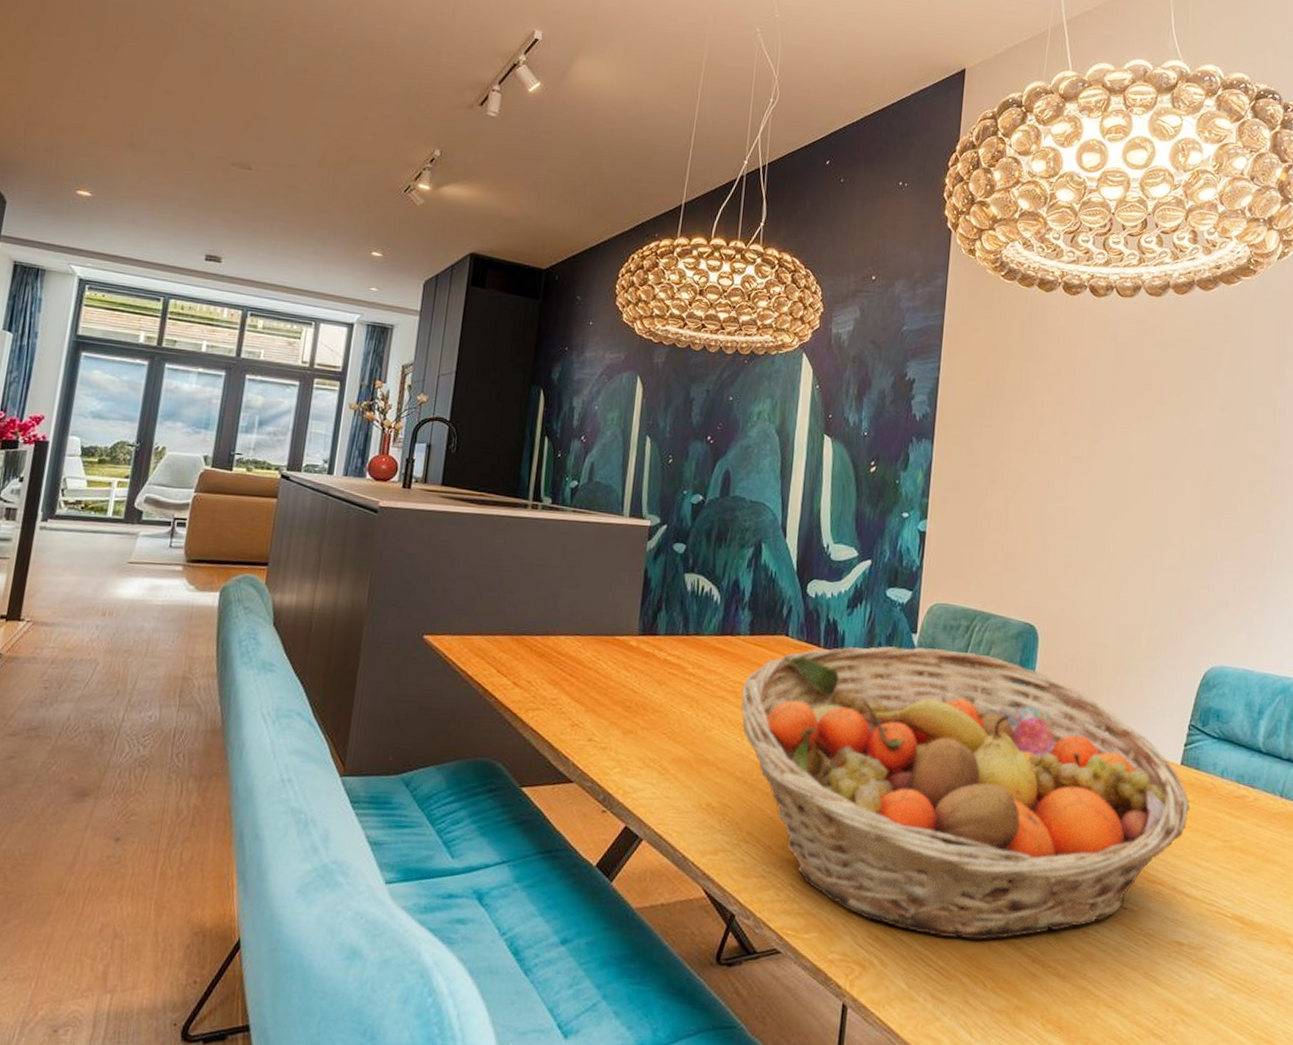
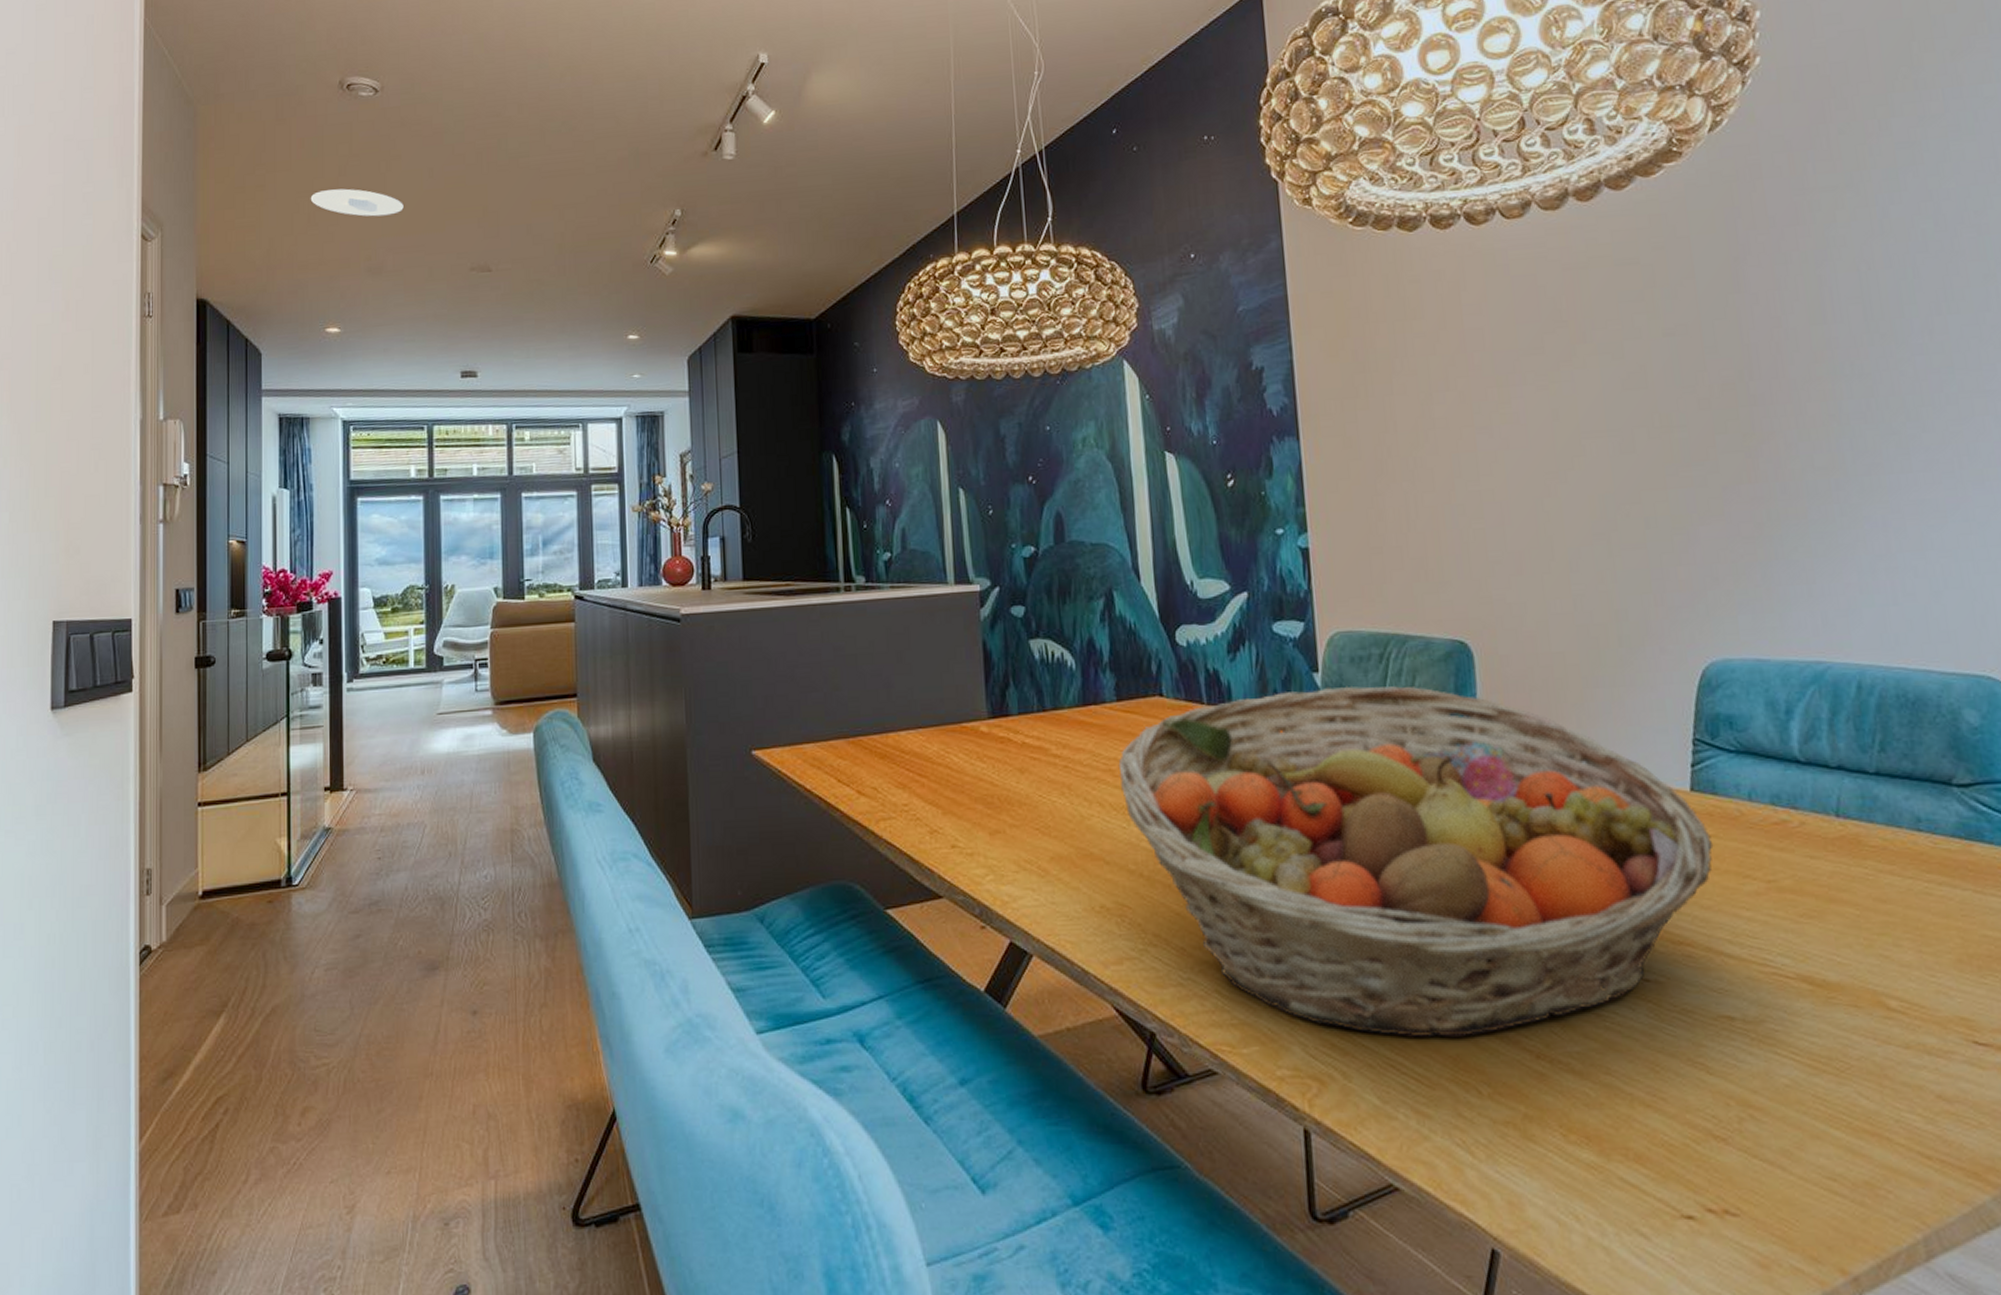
recessed light: none [82,62,176,99] -> present [310,188,404,217]

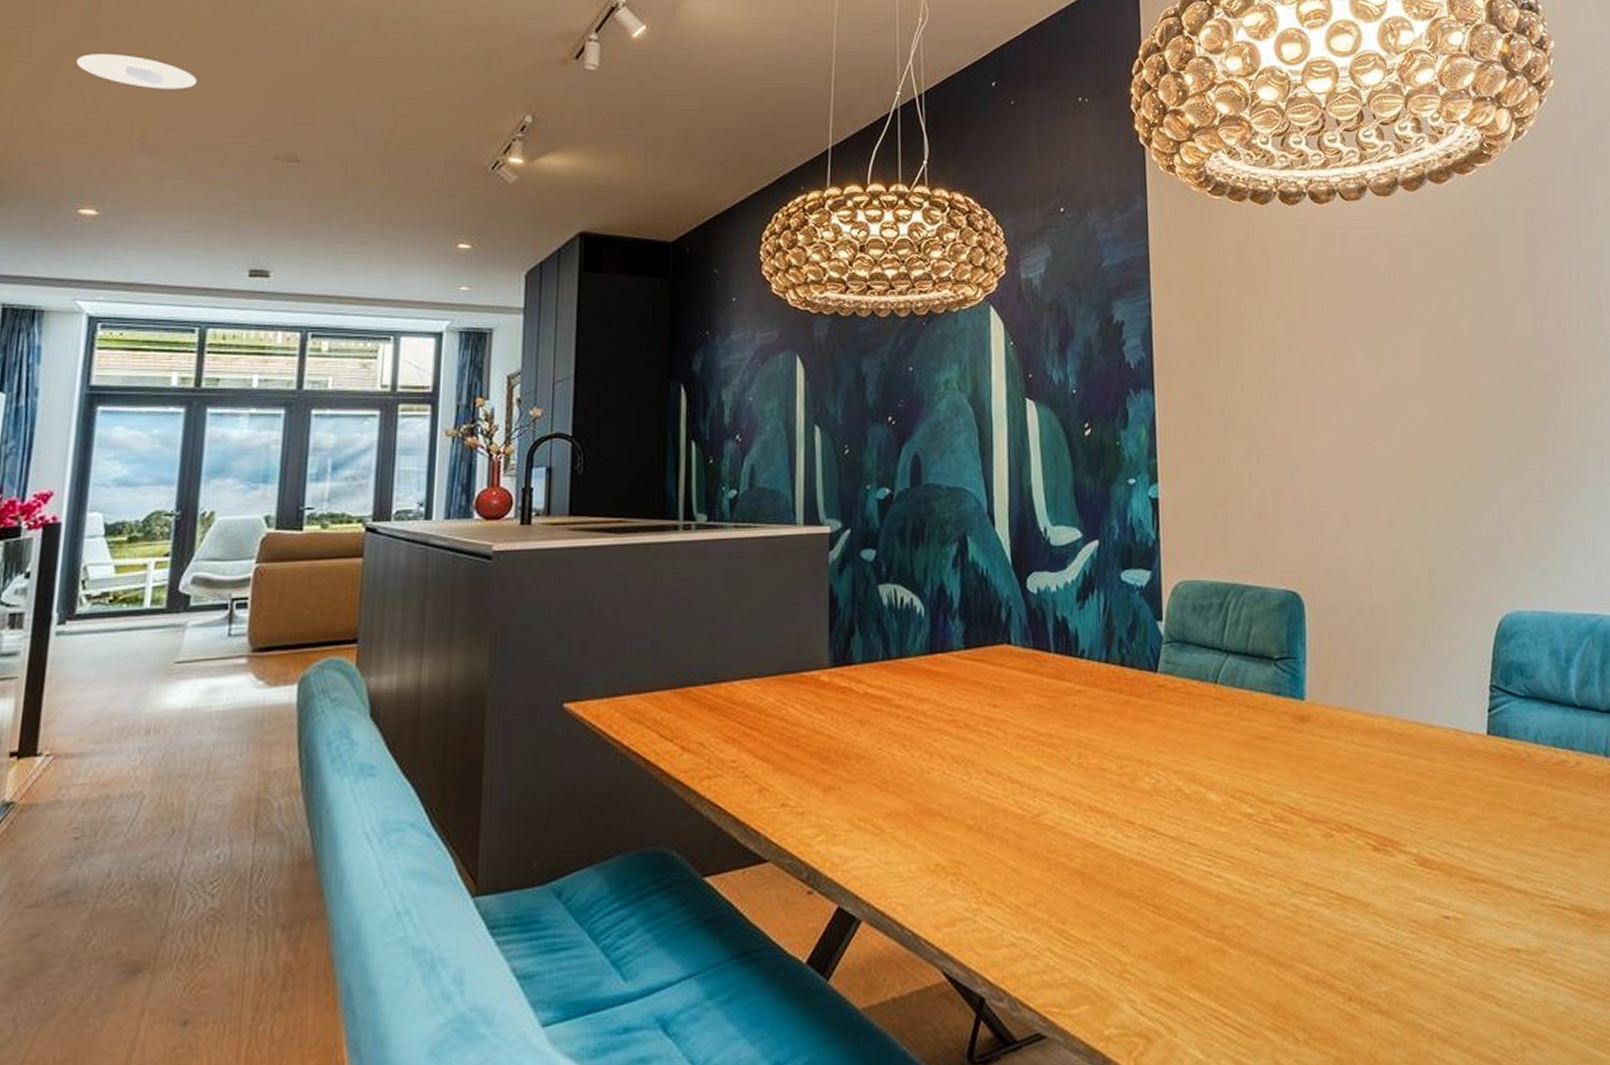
fruit basket: present [1118,686,1714,1037] -> none [962,634,1506,986]

